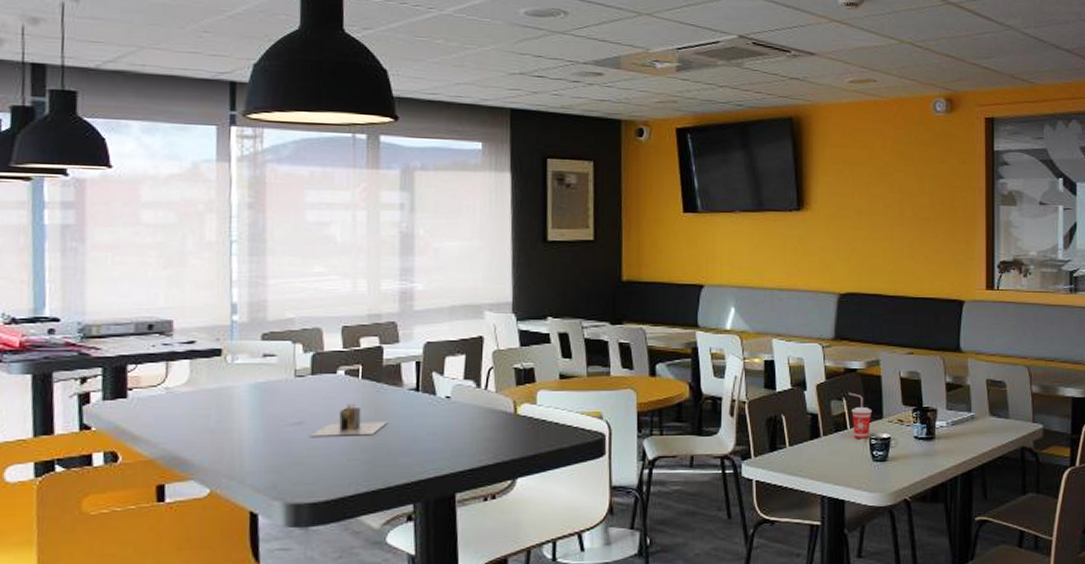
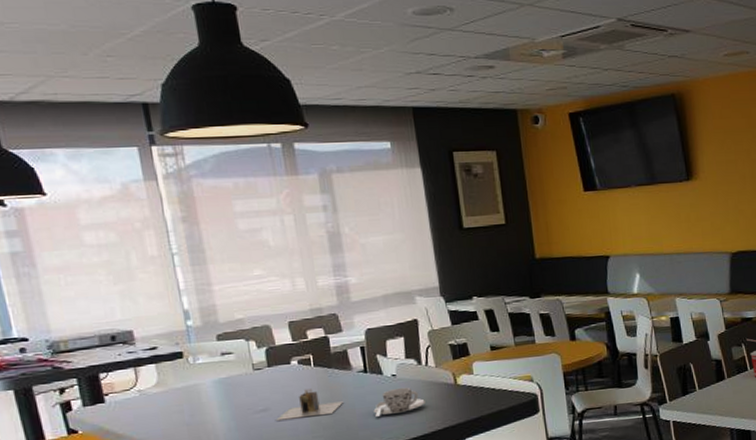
teacup: none [419,412,479,443] -> present [373,387,425,417]

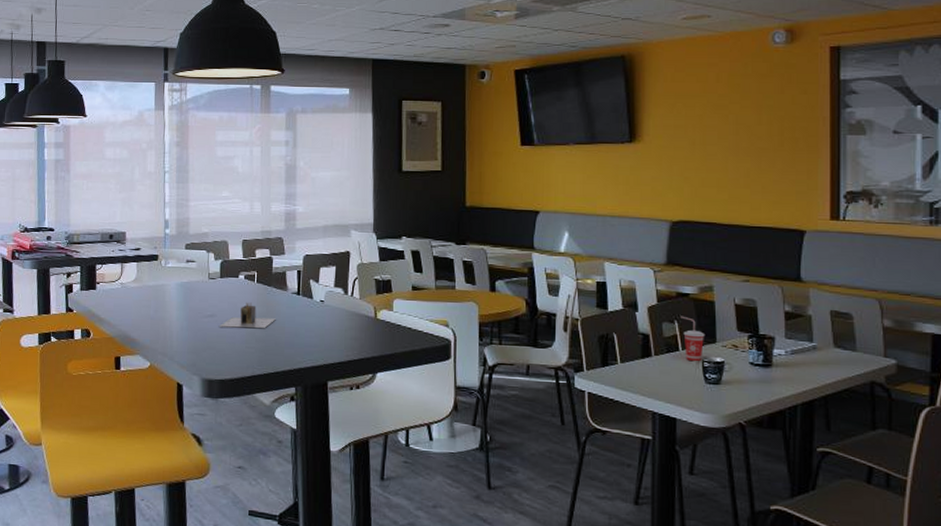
teacup: present [373,387,425,417] -> none [300,313,346,338]

